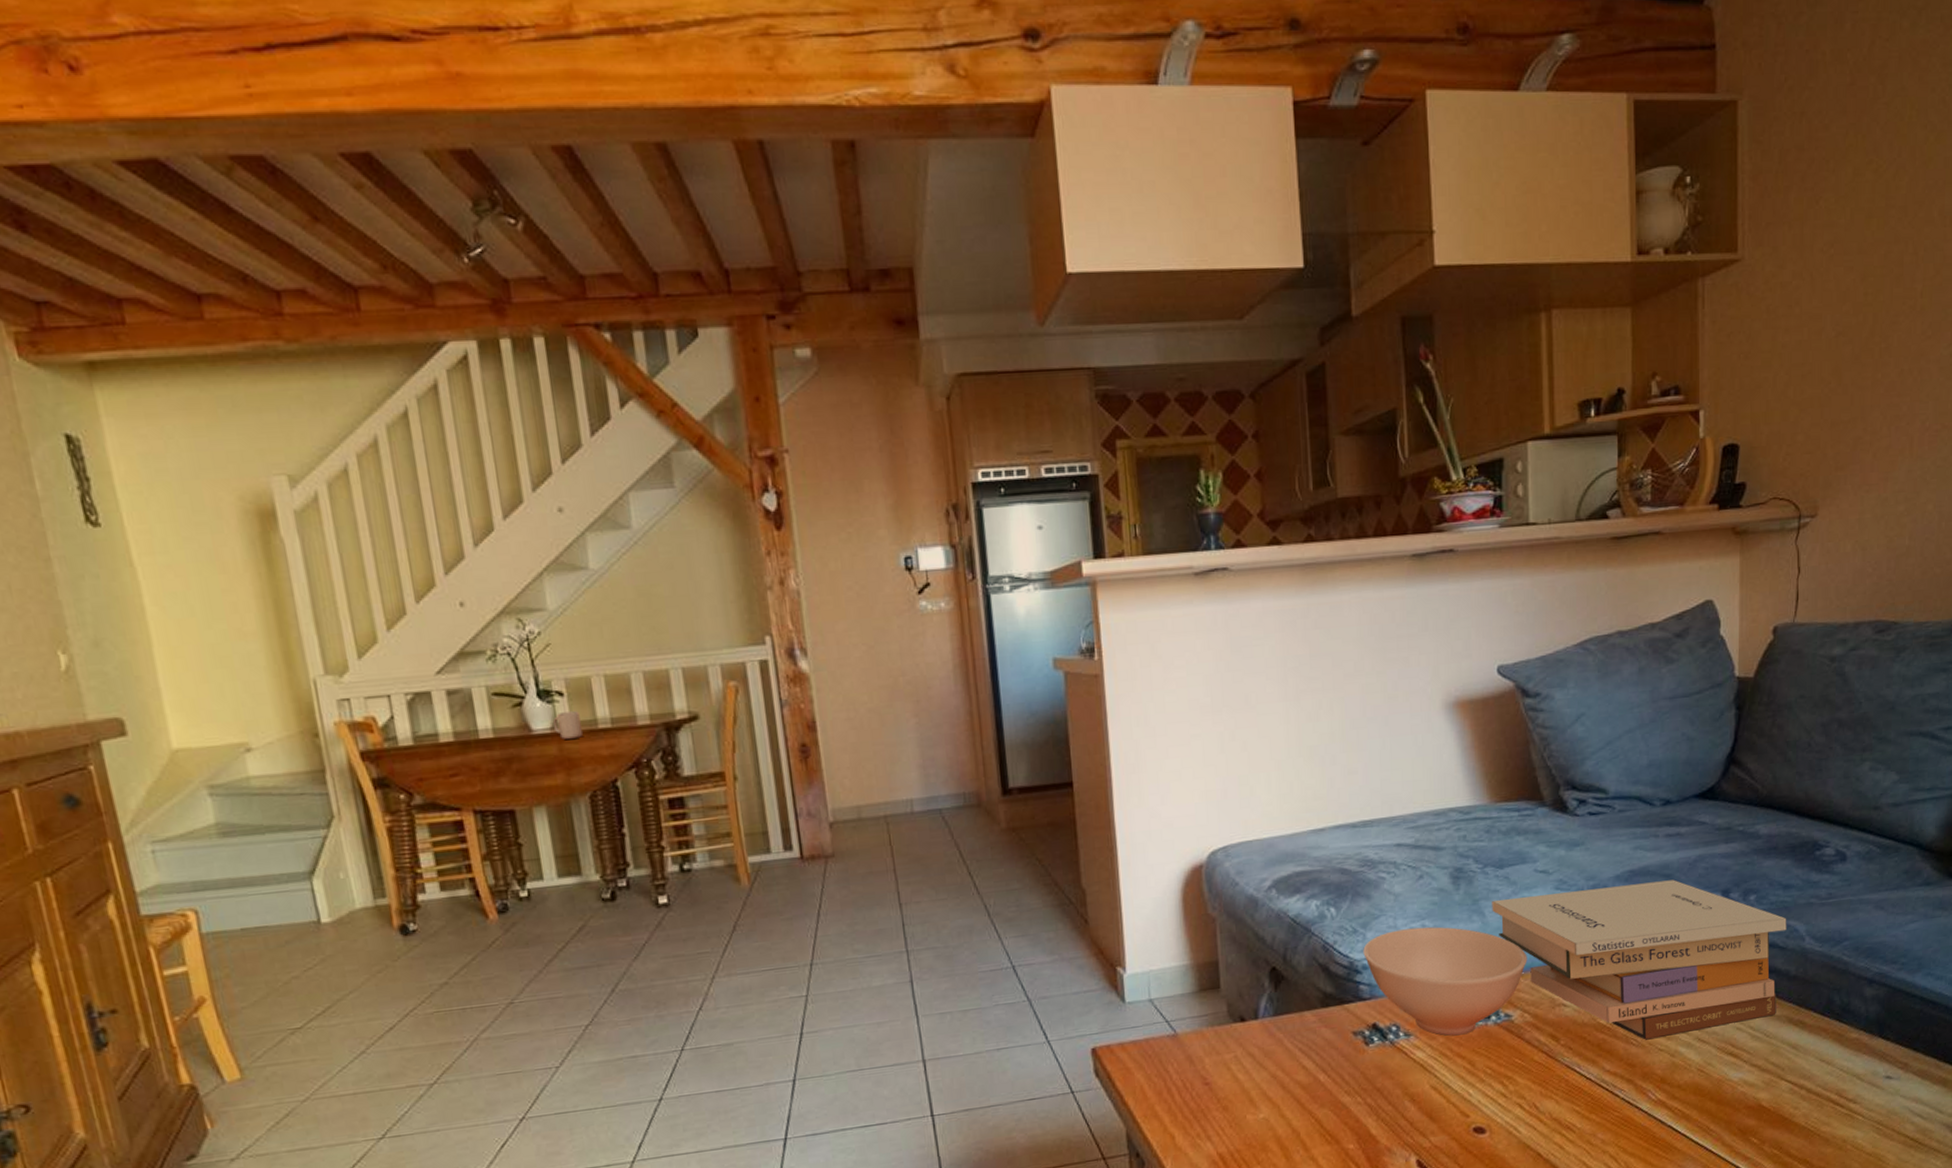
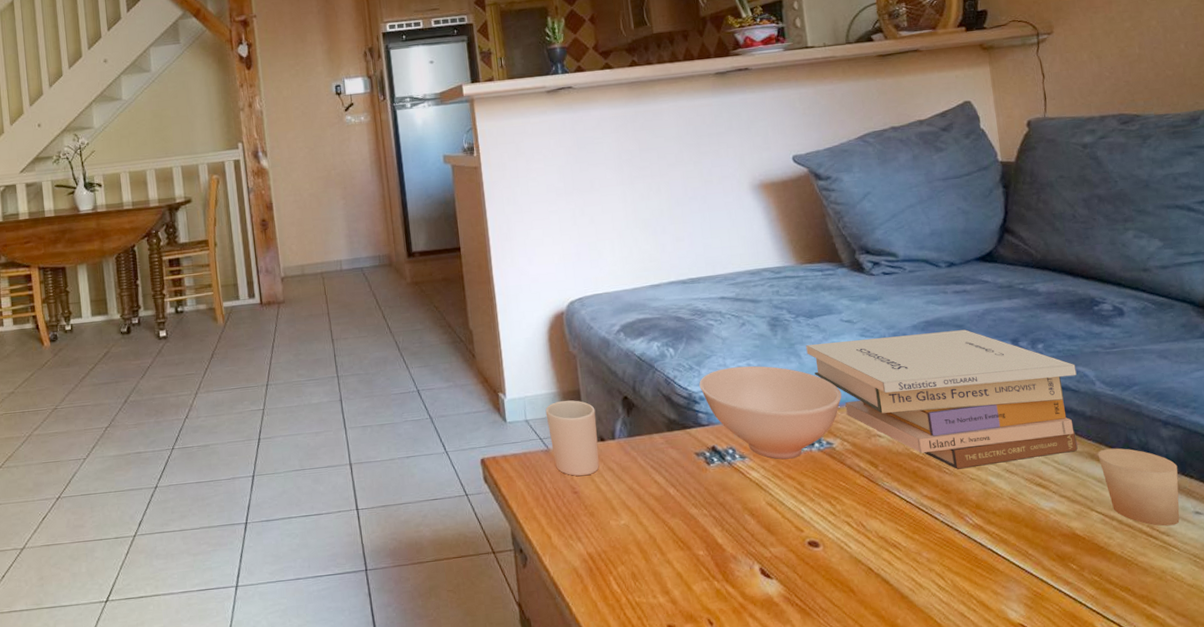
cup: present [552,711,584,741] -> none [93,197,114,218]
mug: none [1174,973,1238,1065] -> present [545,400,599,477]
candle: none [1796,1010,1876,1094] -> present [1097,448,1180,527]

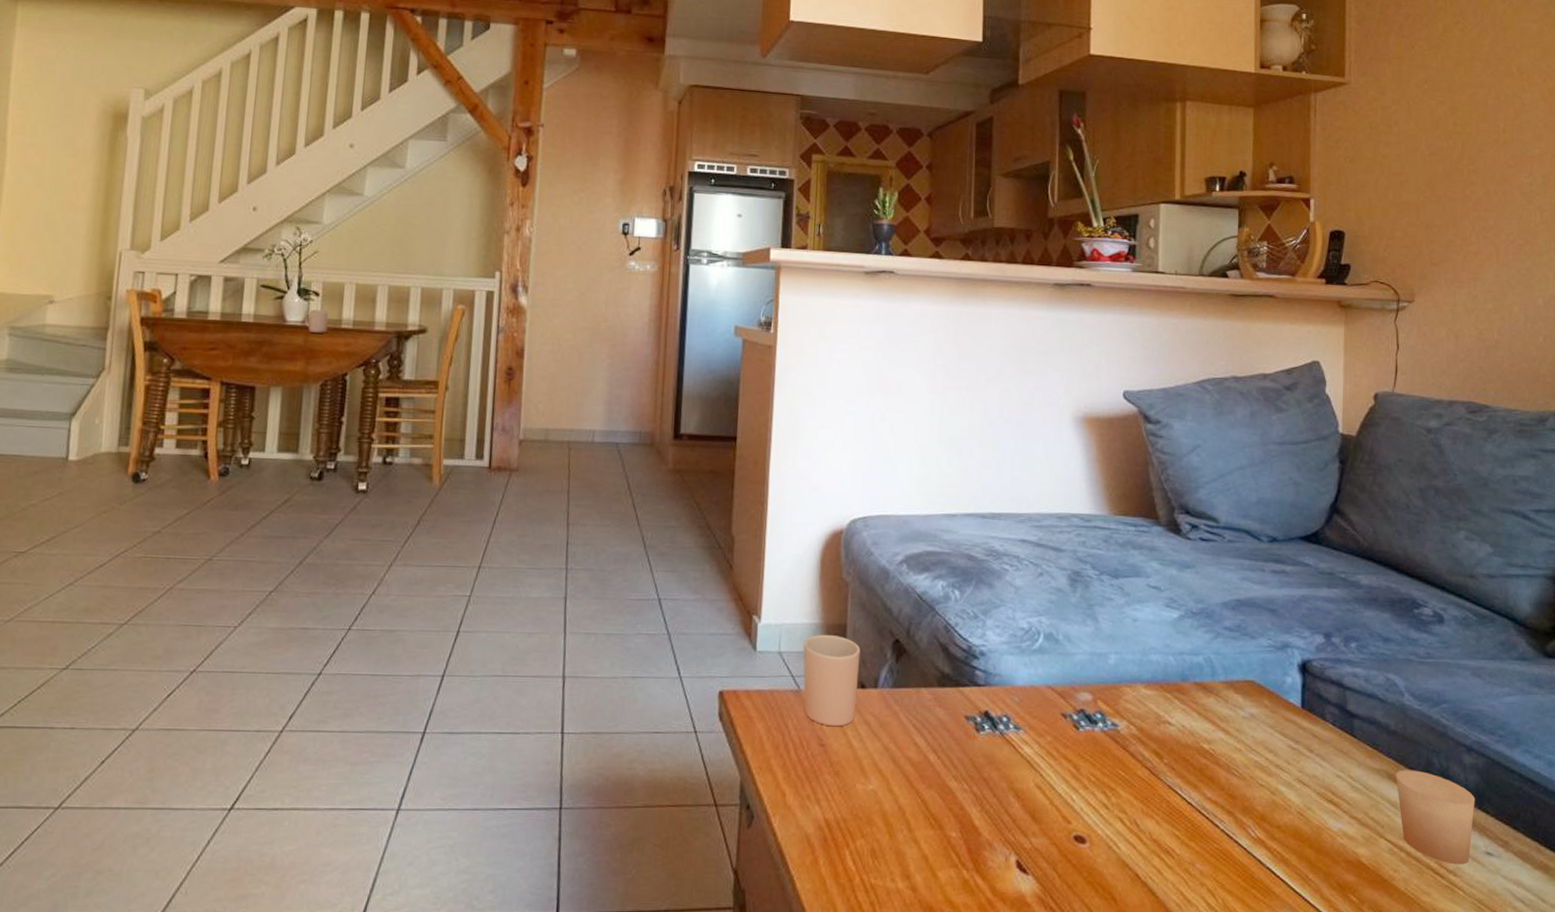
cup: none [93,197,114,218] -> present [304,309,329,334]
bowl: present [699,365,842,460] -> none [982,622,1136,737]
books: present [806,329,1078,470] -> none [1105,607,1387,773]

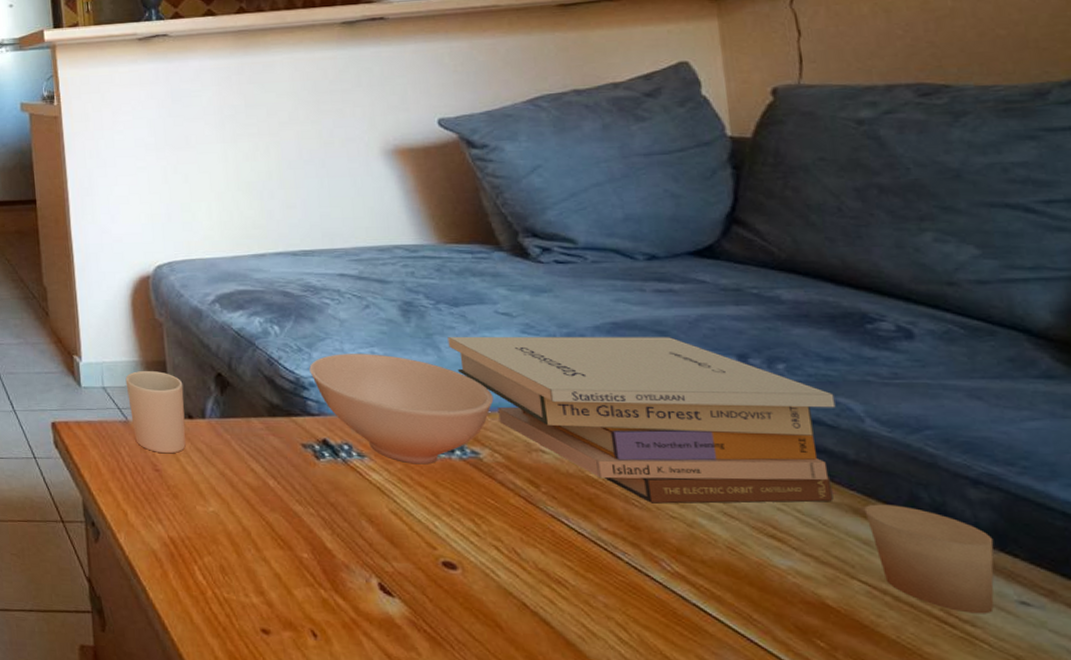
bowl: none [982,622,1136,737] -> present [309,354,494,465]
books: none [1105,607,1387,773] -> present [447,336,836,504]

